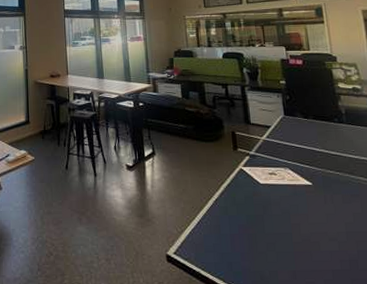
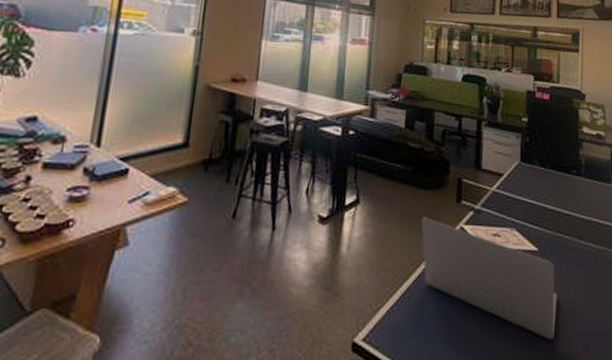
laptop: none [207,162,339,256] -> present [421,217,557,340]

